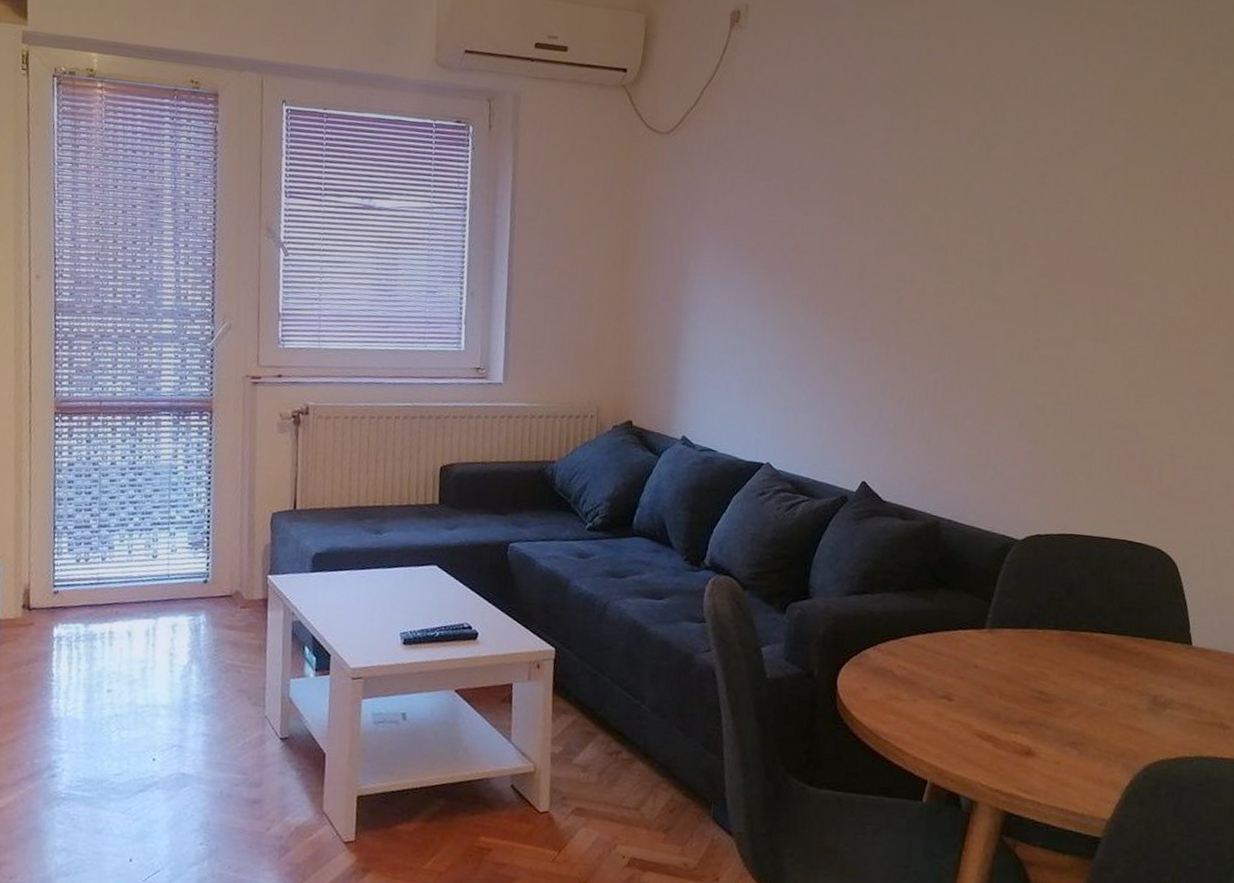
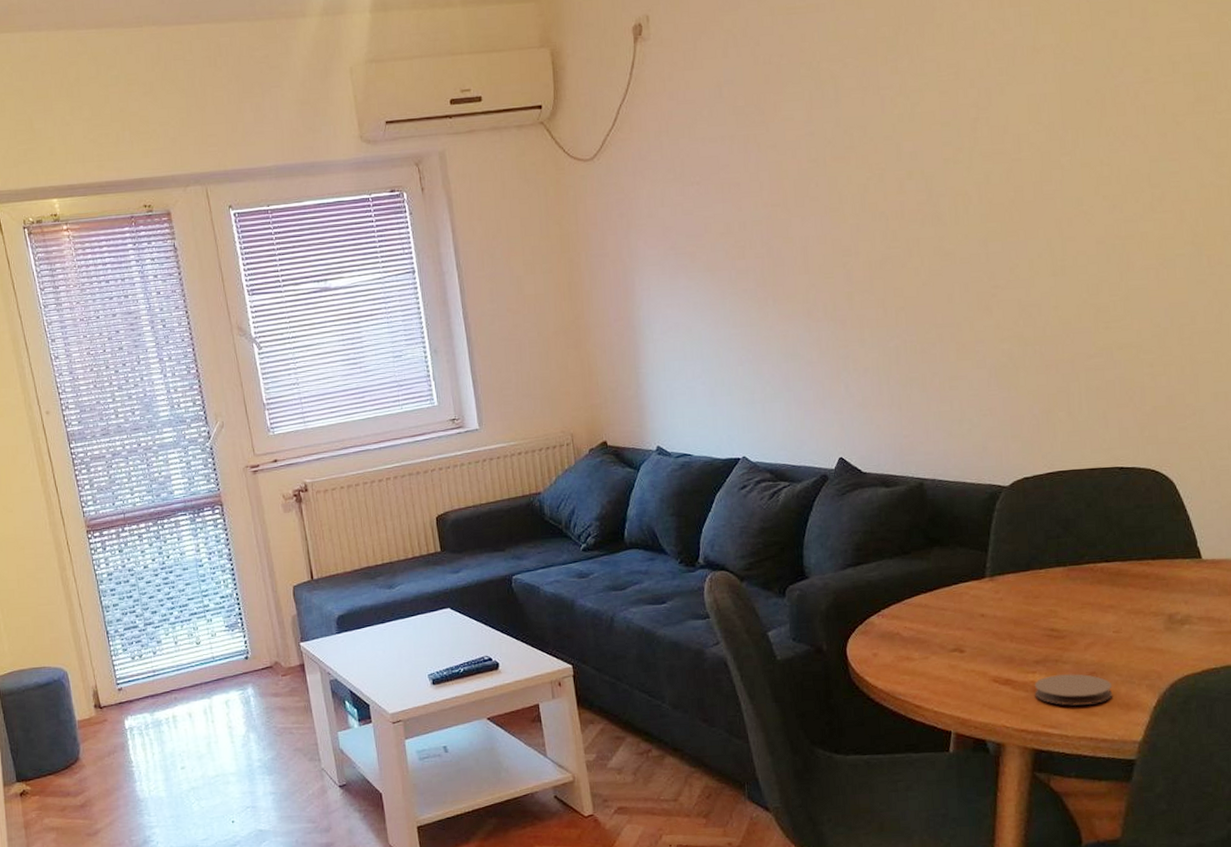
coaster: none [1014,739,1089,775] -> present [1035,674,1112,706]

